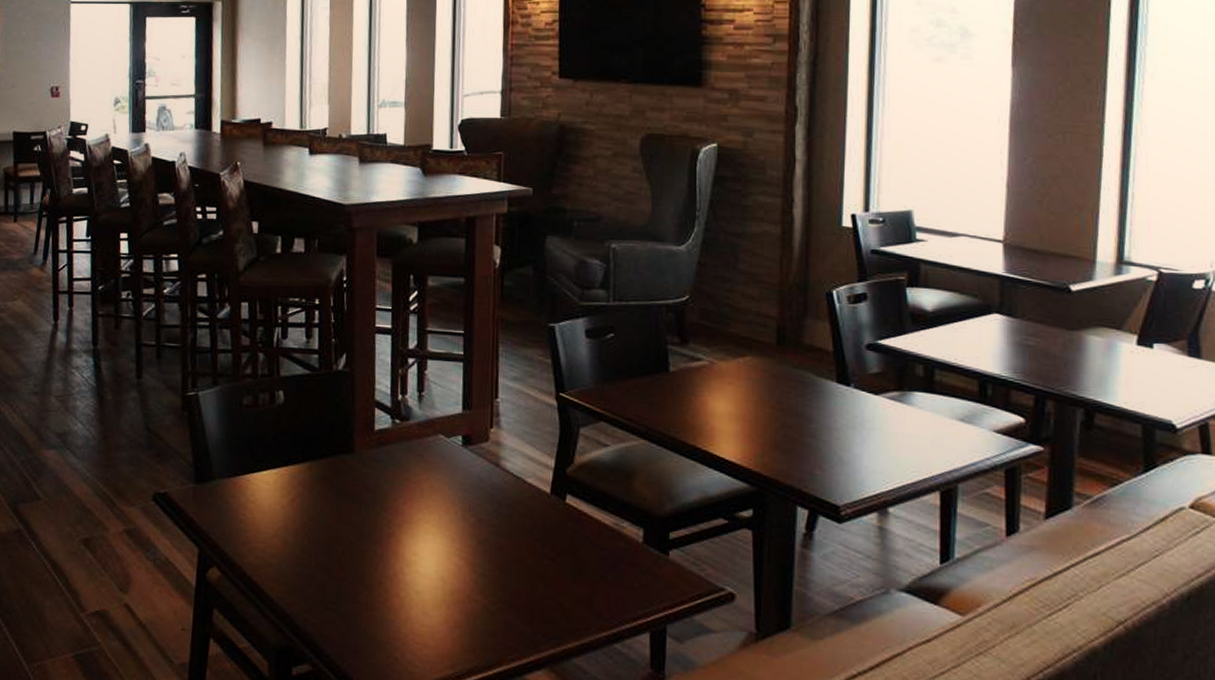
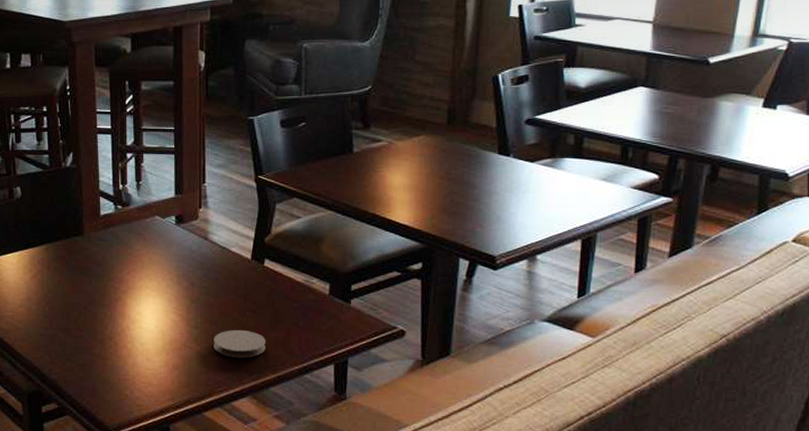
coaster: none [504,580,567,619] -> present [214,329,266,358]

